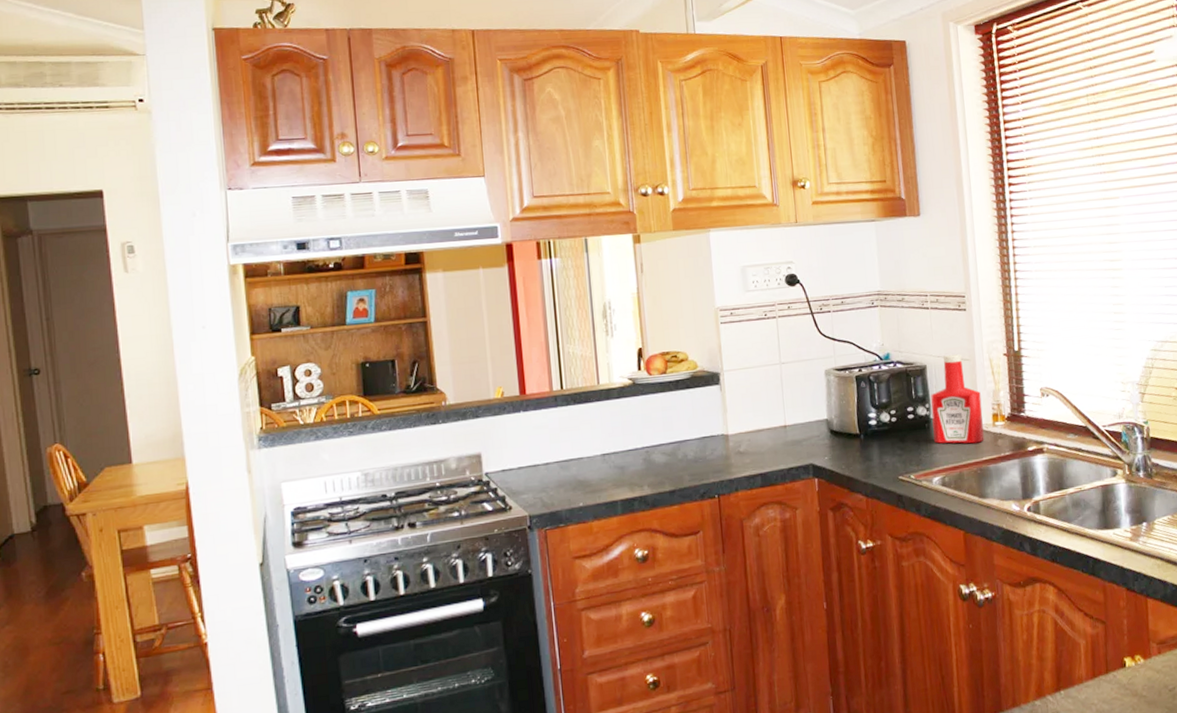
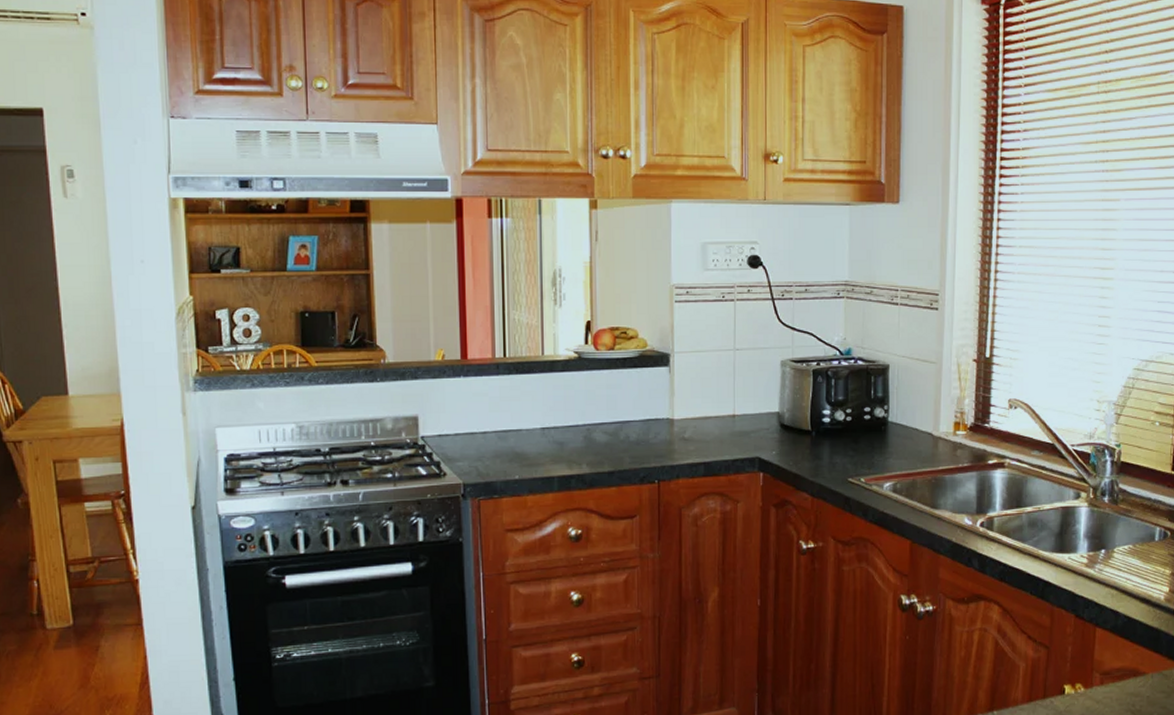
ketchup bottle: present [930,354,984,444] -> none [888,356,944,451]

